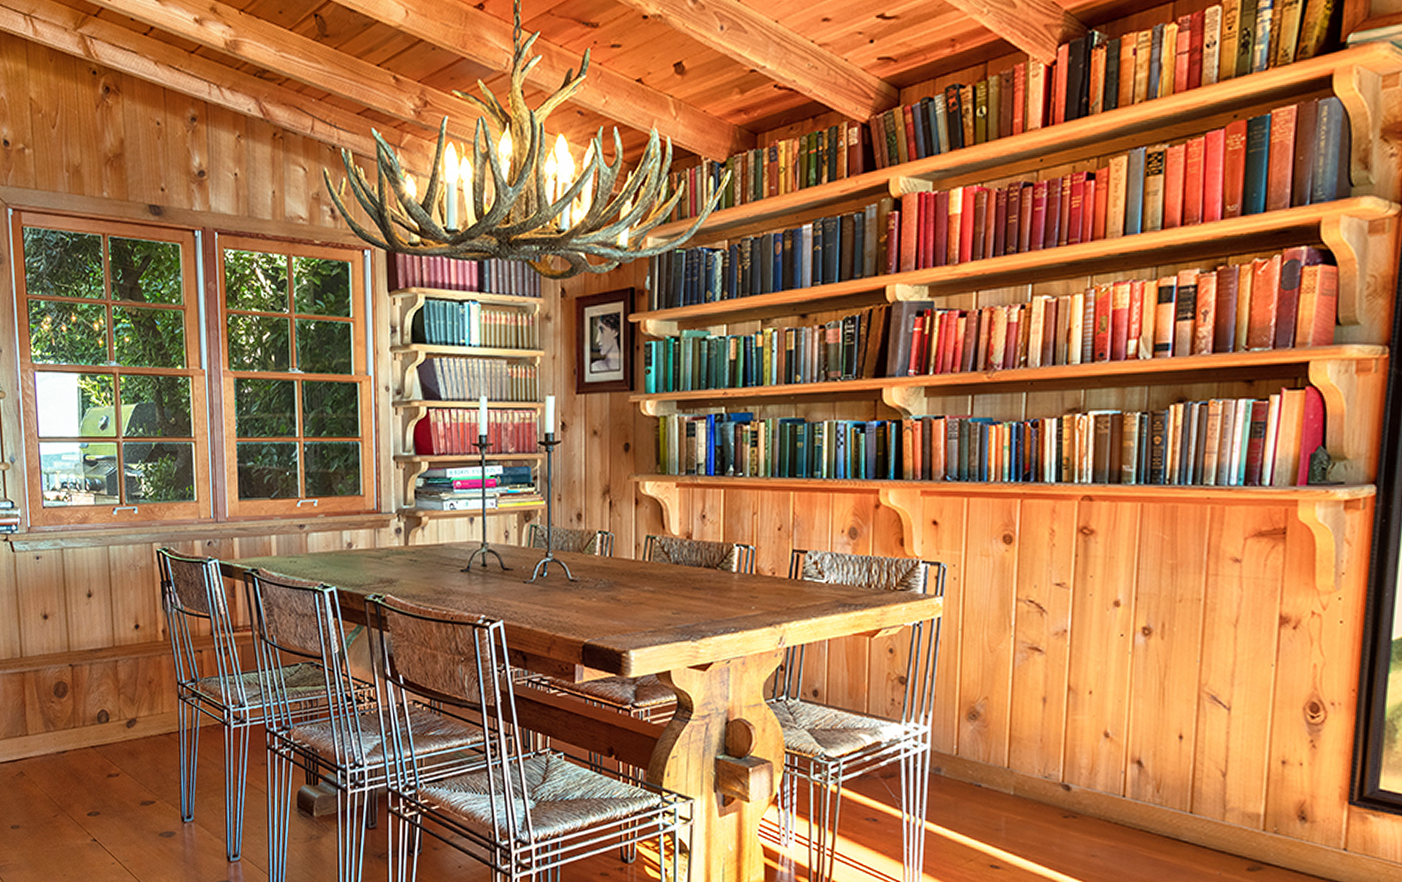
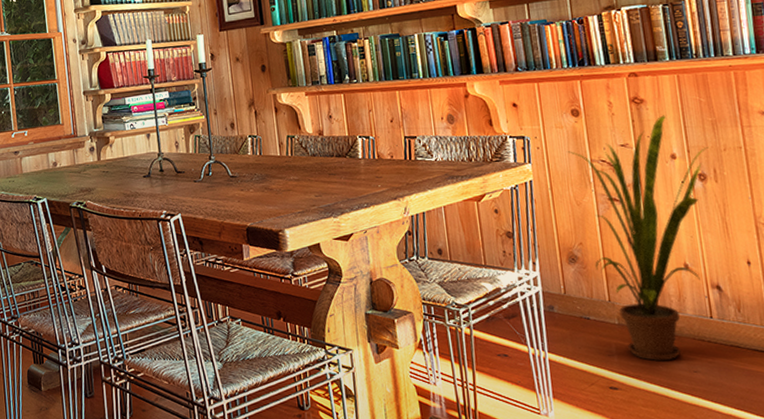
house plant: none [989,552,1161,841] -> present [567,115,708,361]

